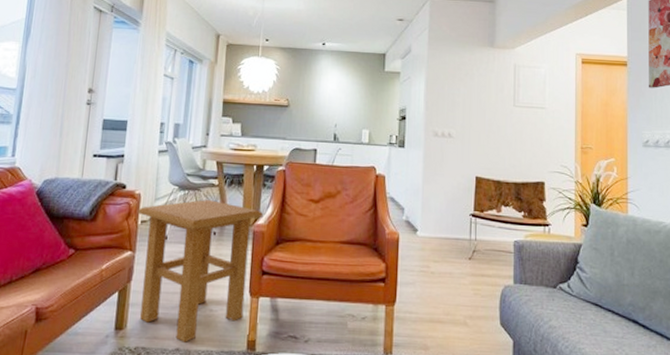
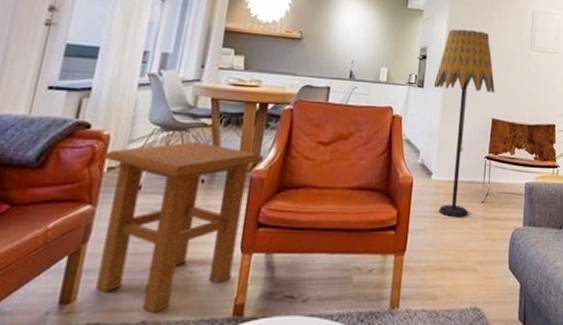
floor lamp: none [414,89,478,273] -> present [433,29,495,217]

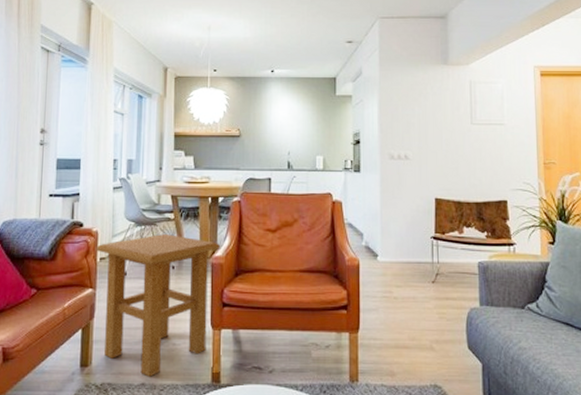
floor lamp: present [433,29,495,217] -> none [370,110,436,297]

